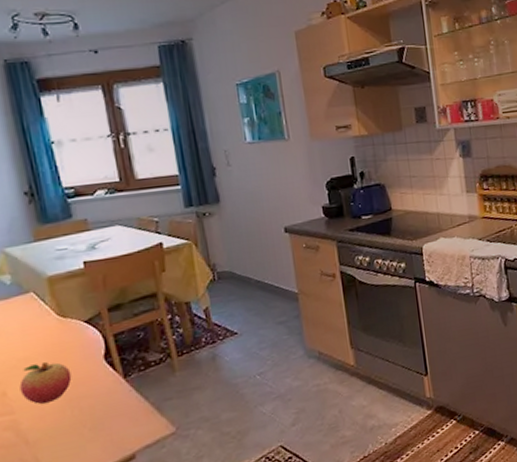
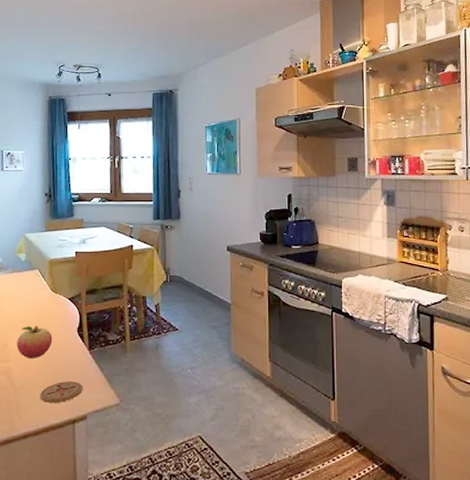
coaster: none [66,418,124,451] -> present [39,382,83,402]

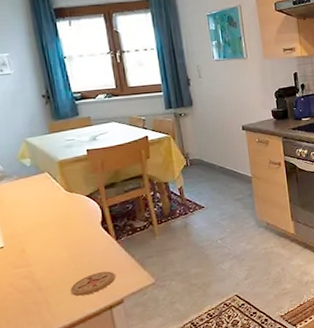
fruit: present [16,325,53,358] -> none [35,226,76,259]

